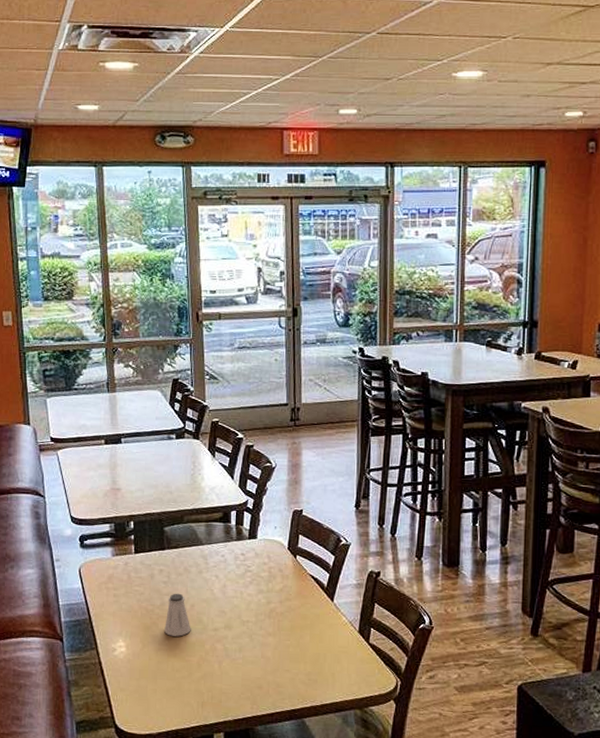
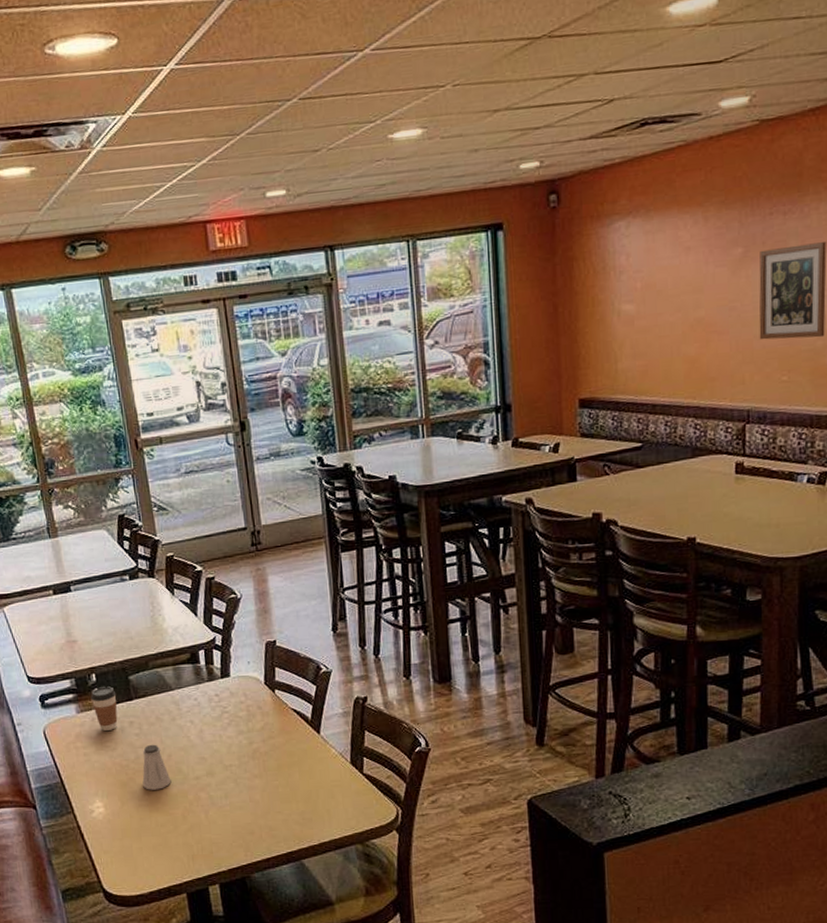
coffee cup: none [126,534,151,577] -> present [90,686,118,732]

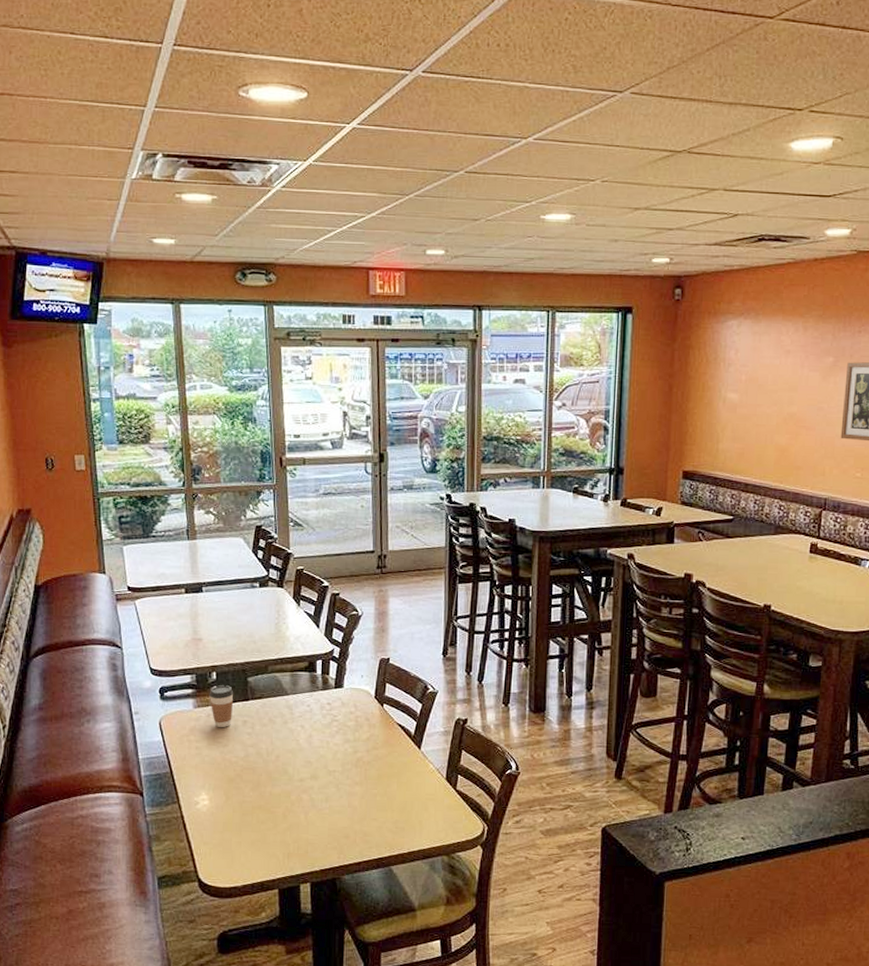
saltshaker: present [142,744,171,790] -> none [249,744,276,788]

